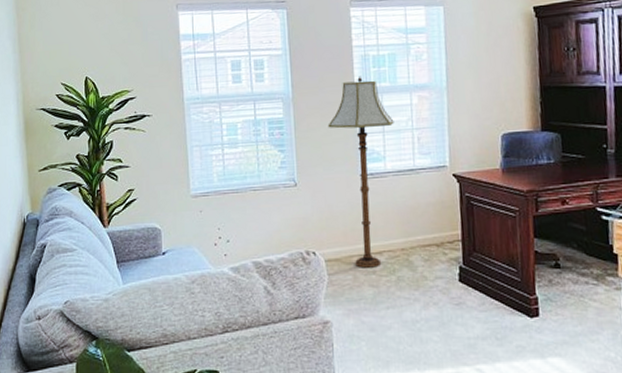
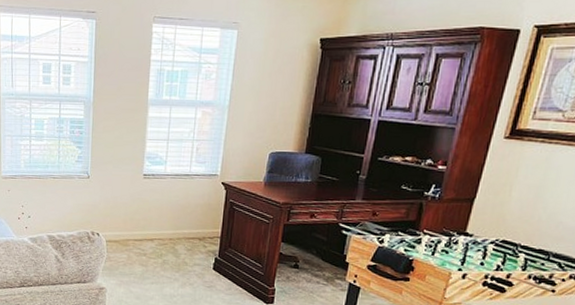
floor lamp: present [327,75,394,268] -> none [121,88,178,251]

